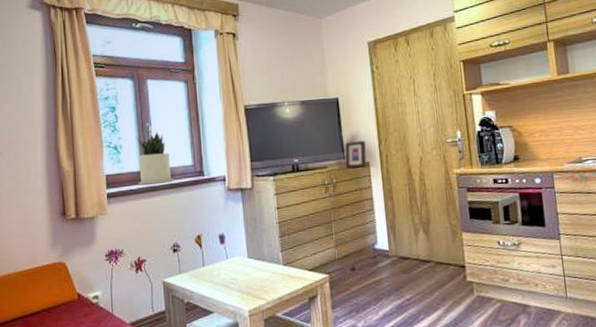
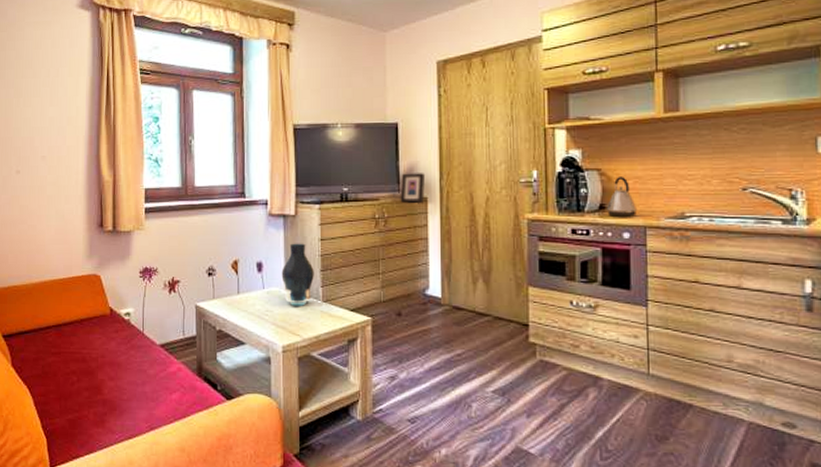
planter: present [136,132,175,185] -> none [176,147,214,202]
vase: none [243,213,274,273] -> present [281,243,314,307]
kettle: none [519,131,545,167] -> present [606,177,638,218]

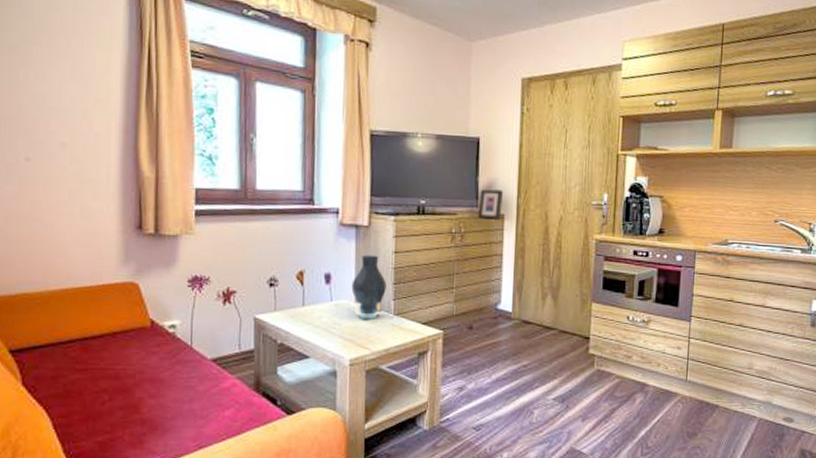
kettle: present [606,177,638,218] -> none [664,204,691,243]

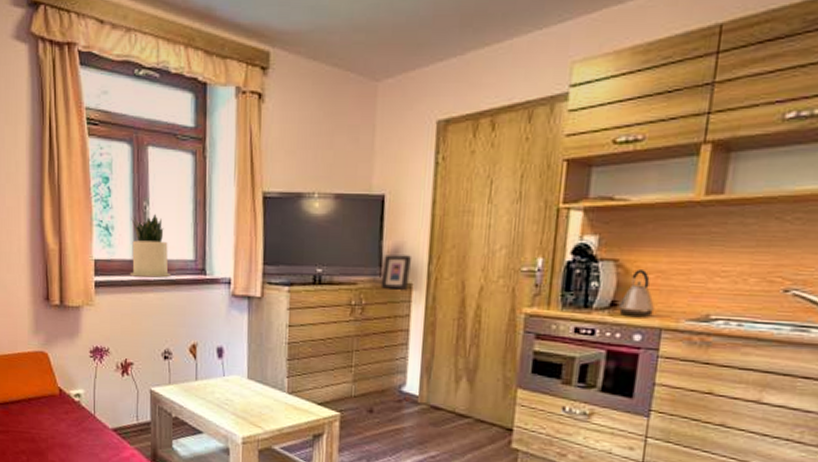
planter: none [233,146,279,207] -> present [129,214,172,278]
vase: present [351,254,386,320] -> none [243,328,280,398]
kettle: none [664,204,691,243] -> present [618,270,656,318]

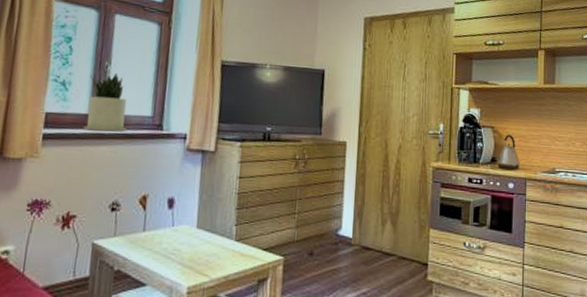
picture frame: present [380,255,413,290] -> none [321,117,347,147]

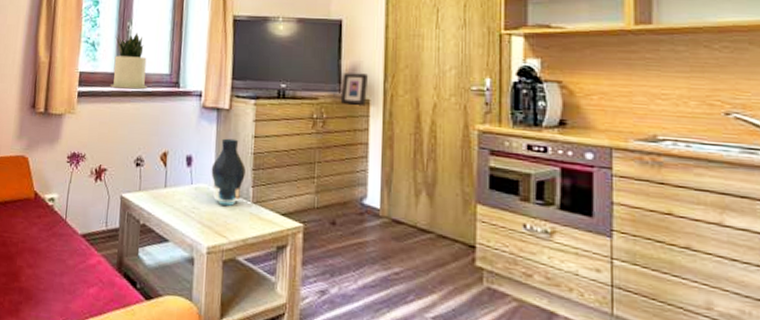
vase: none [194,179,230,246] -> present [211,138,246,207]
picture frame: none [321,117,347,147] -> present [340,72,369,105]
kettle: present [496,135,521,171] -> none [566,91,603,138]

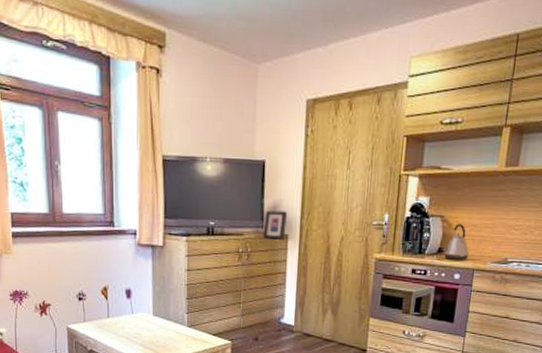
planter: present [110,33,148,90] -> none [44,173,83,229]
vase: present [211,138,246,207] -> none [149,272,180,331]
kettle: none [566,91,603,138] -> present [443,224,470,262]

